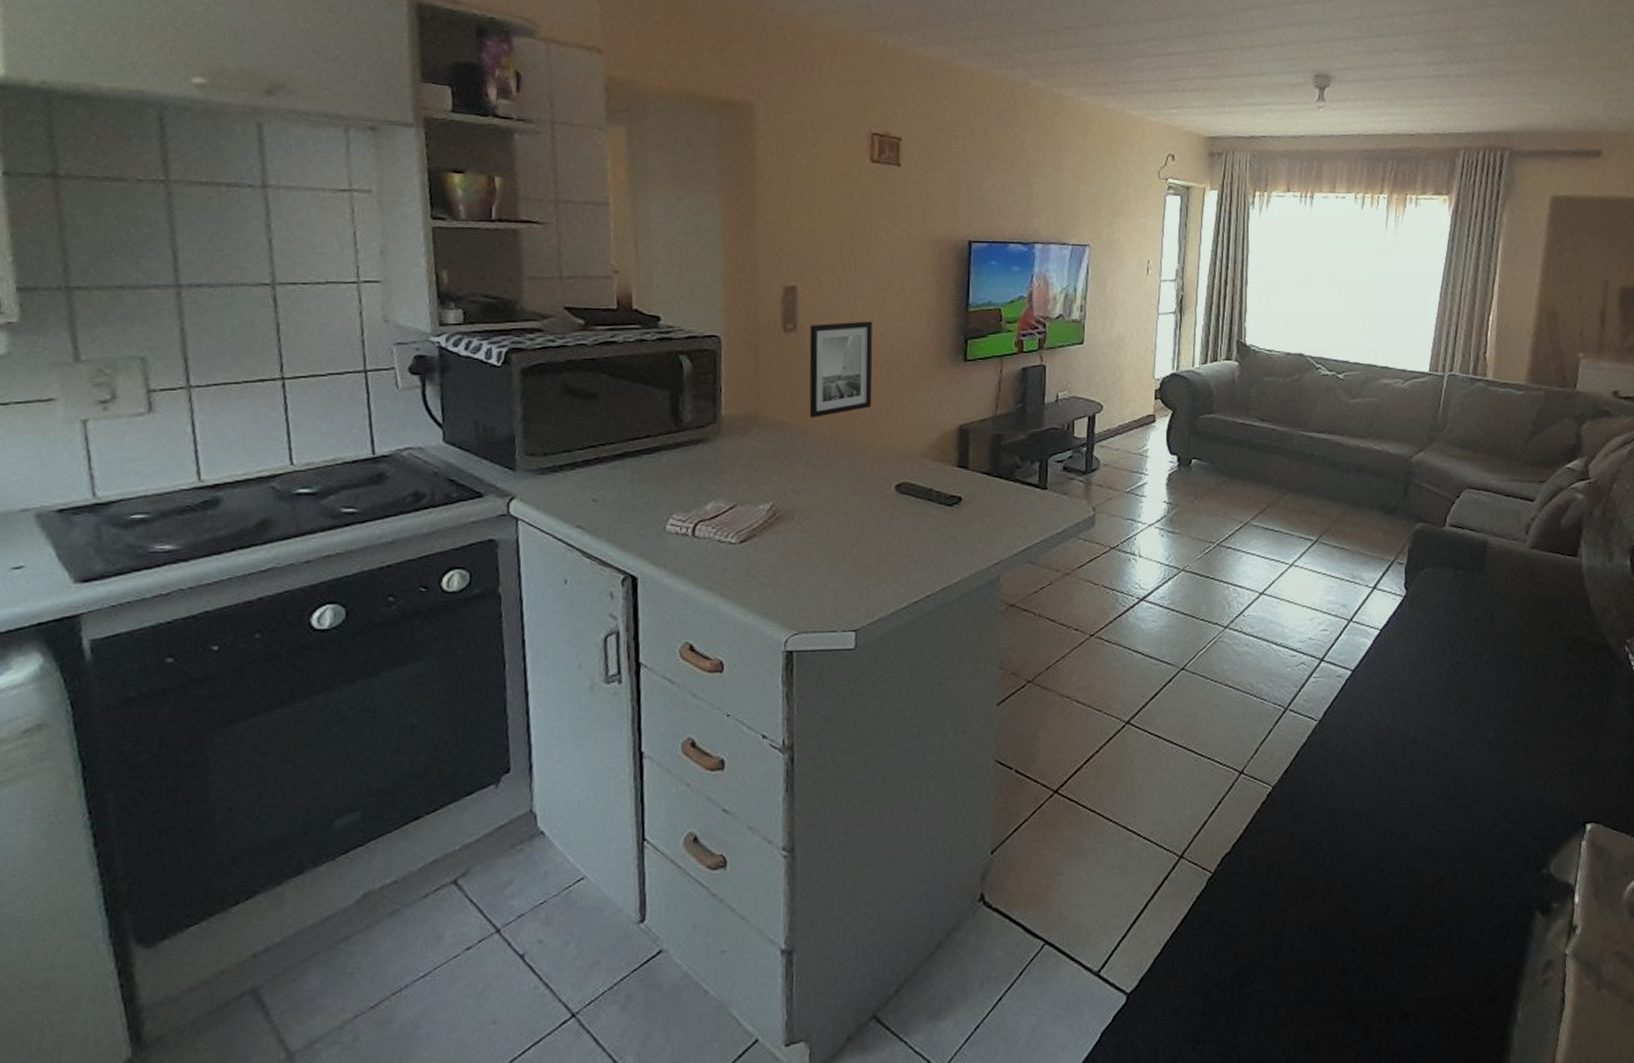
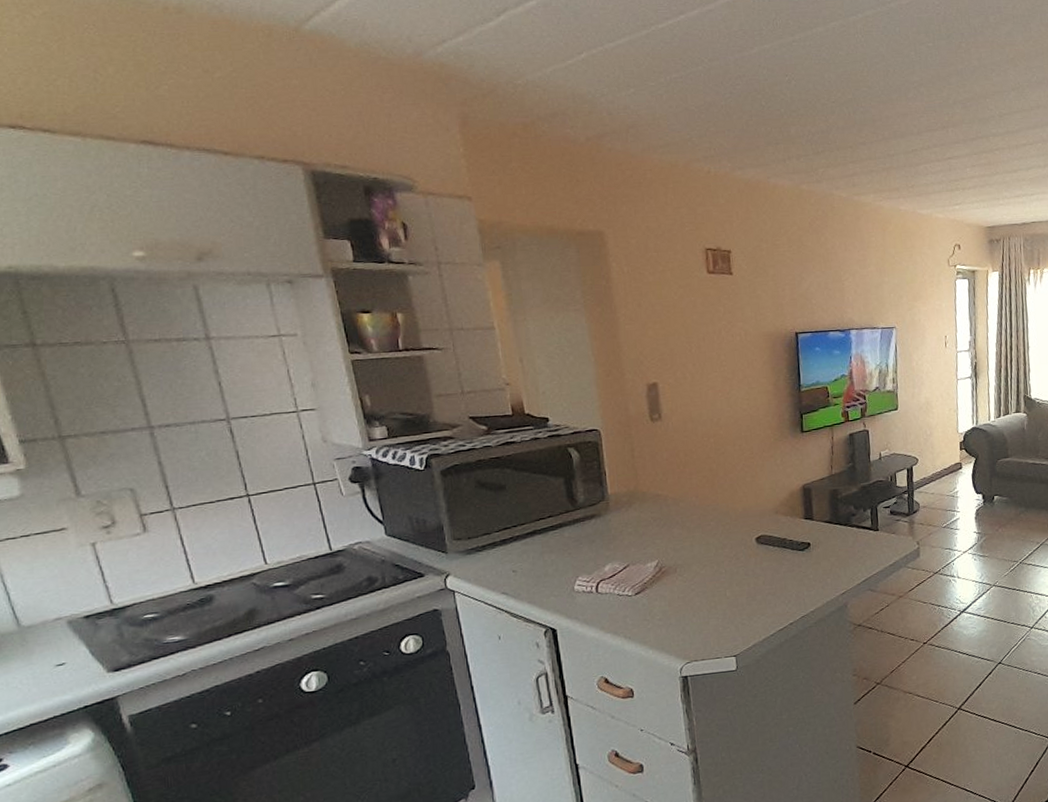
wall art: present [809,321,873,418] -> none [672,406,730,489]

